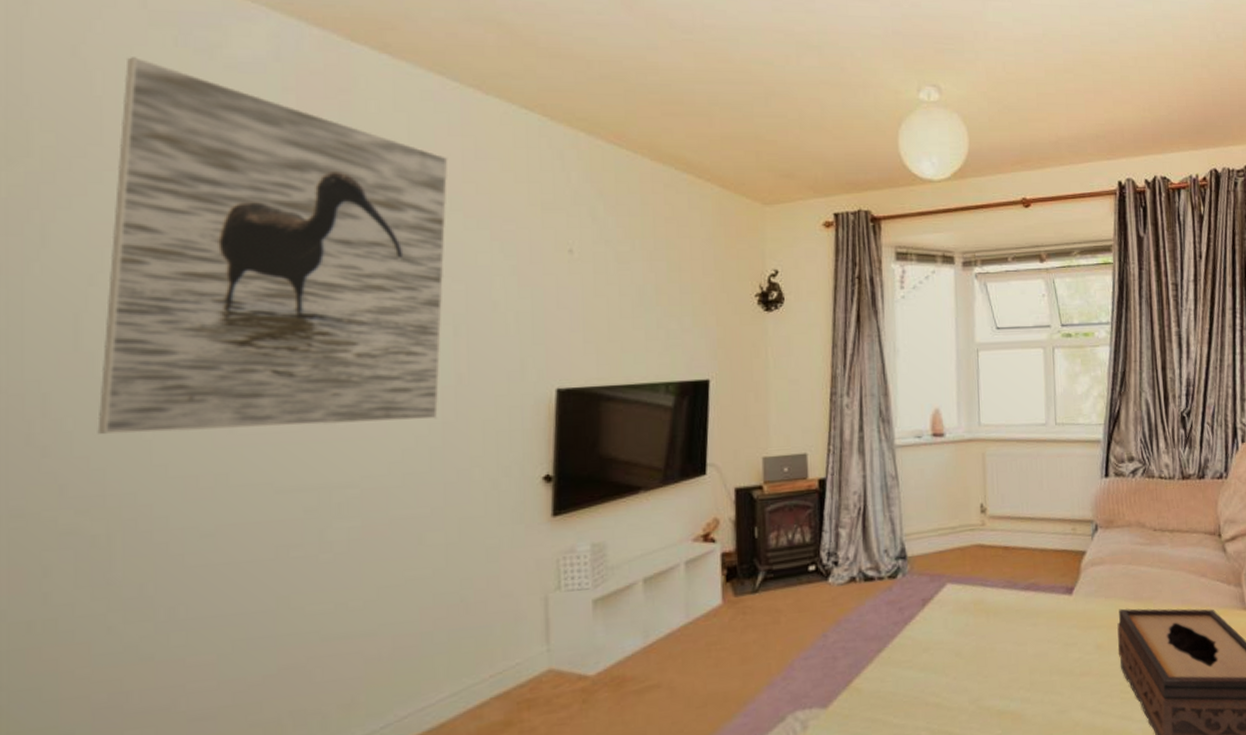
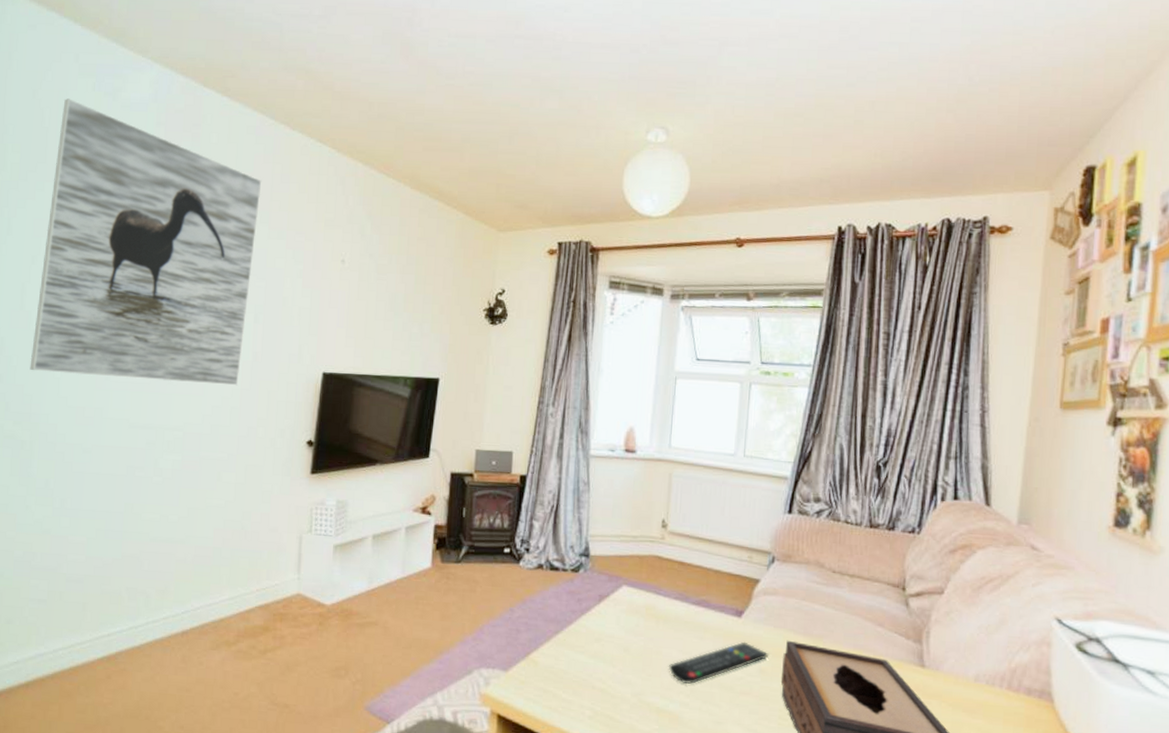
remote control: none [1004,619,1104,677] -> present [668,641,769,684]

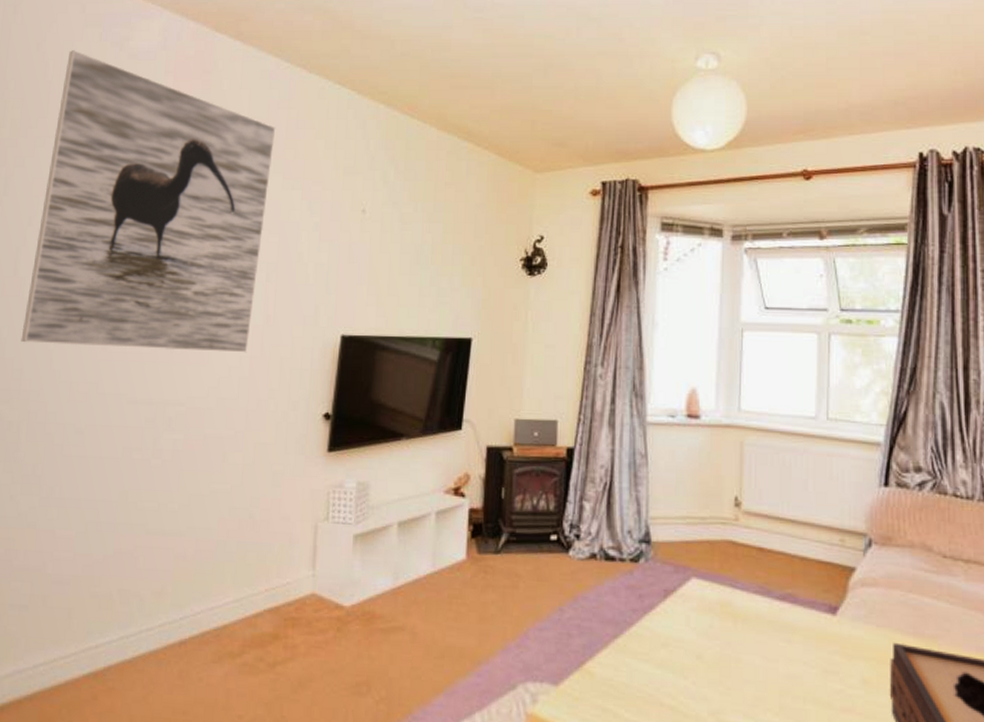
remote control: present [668,641,769,684] -> none [751,644,873,699]

